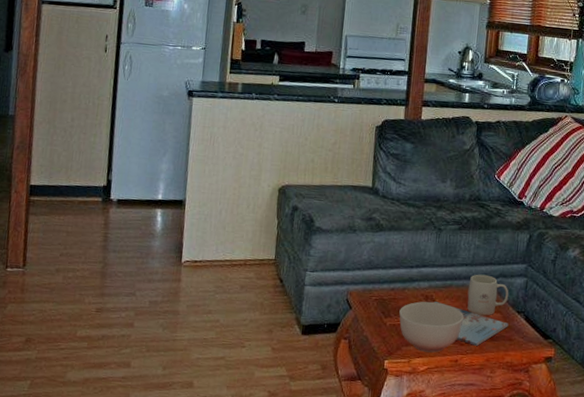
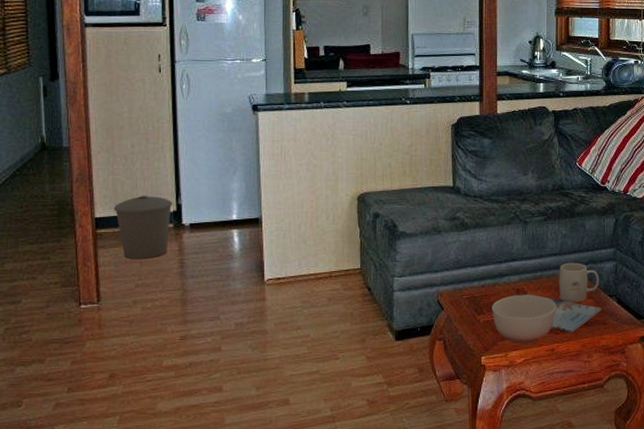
trash can: none [48,167,104,230] -> present [114,195,173,260]

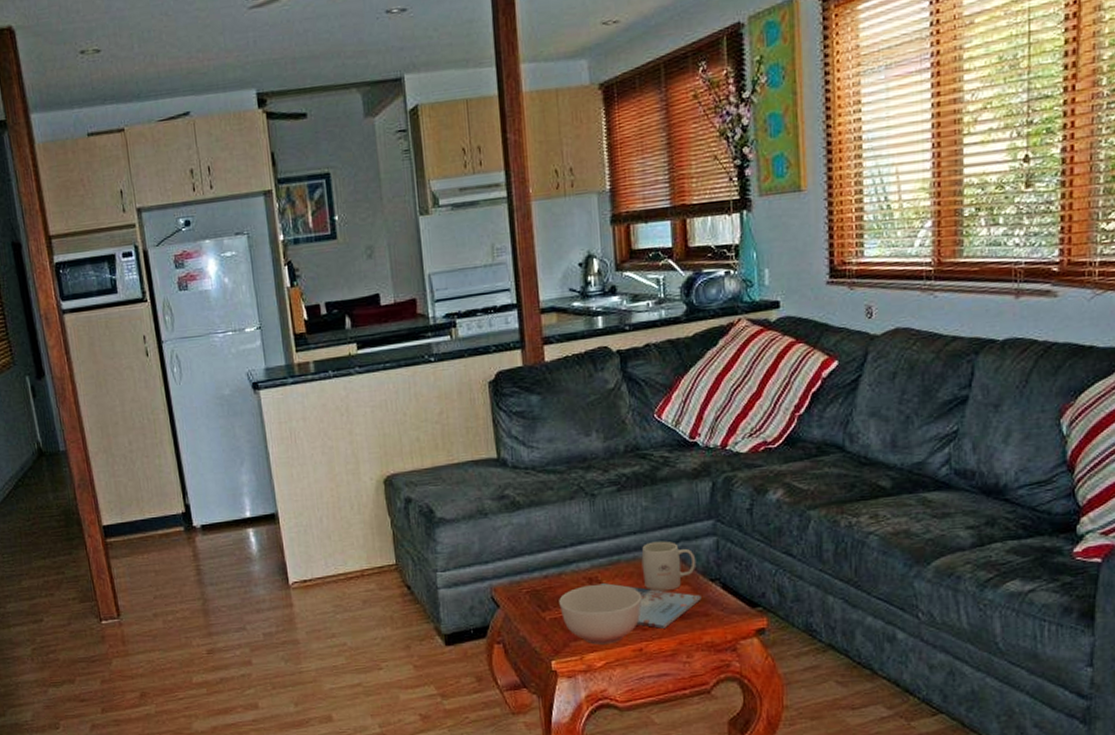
trash can: present [114,195,173,260] -> none [120,497,182,569]

